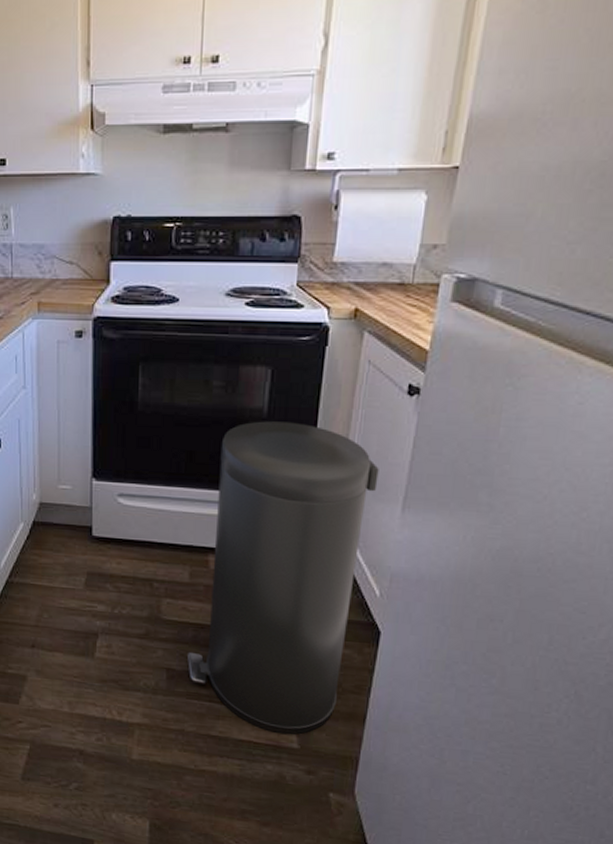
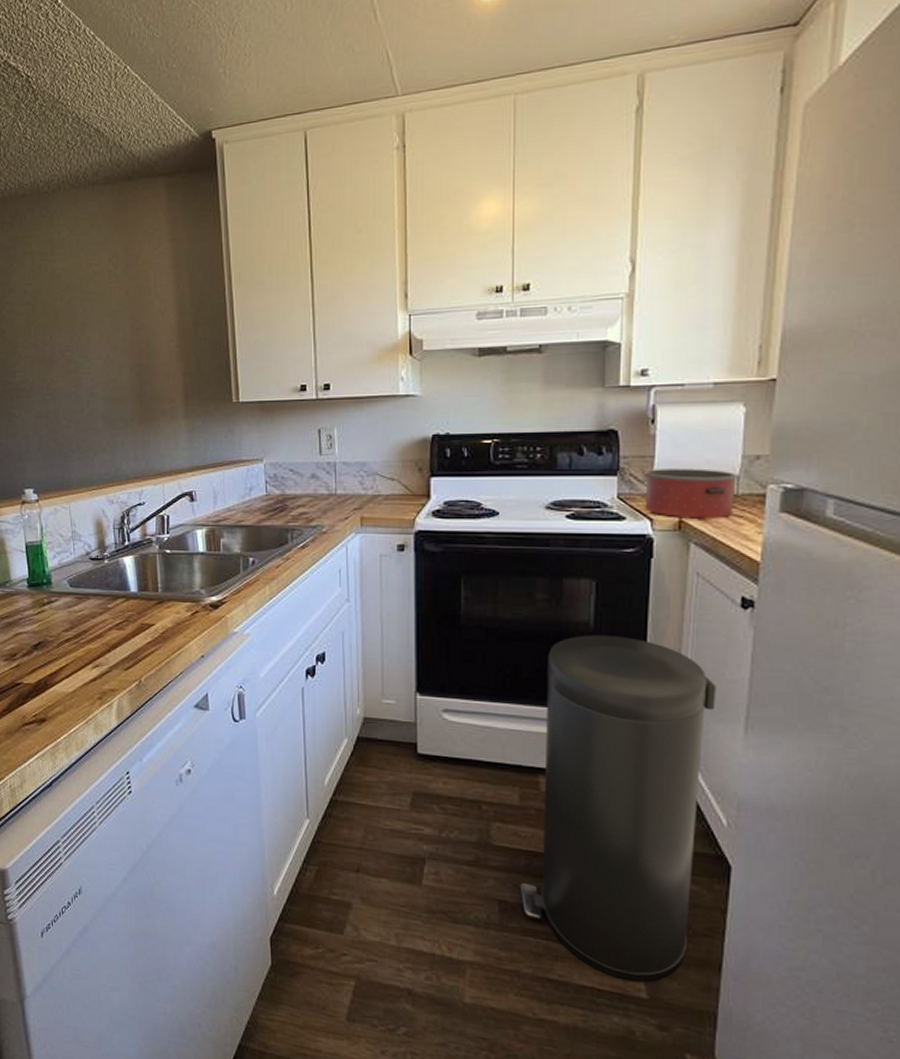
cooking pot: none [322,256,414,308] -> present [644,468,737,519]

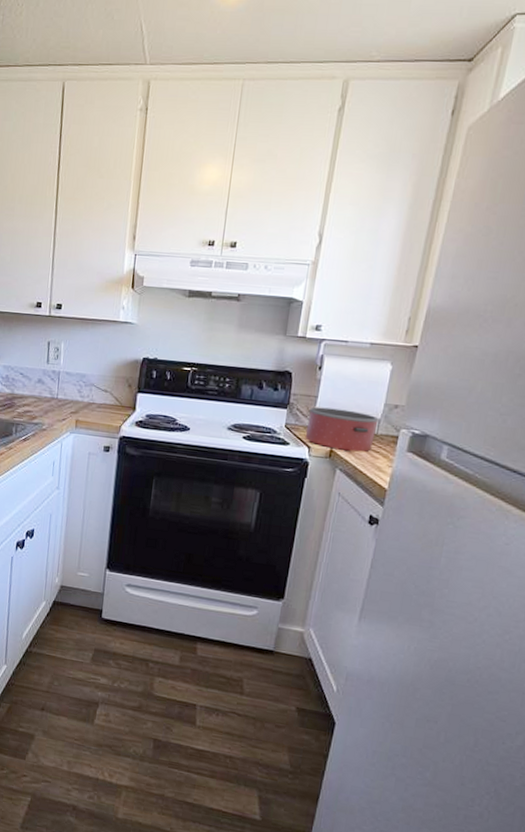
pedal bin: present [519,635,716,982] -> none [171,534,342,808]

